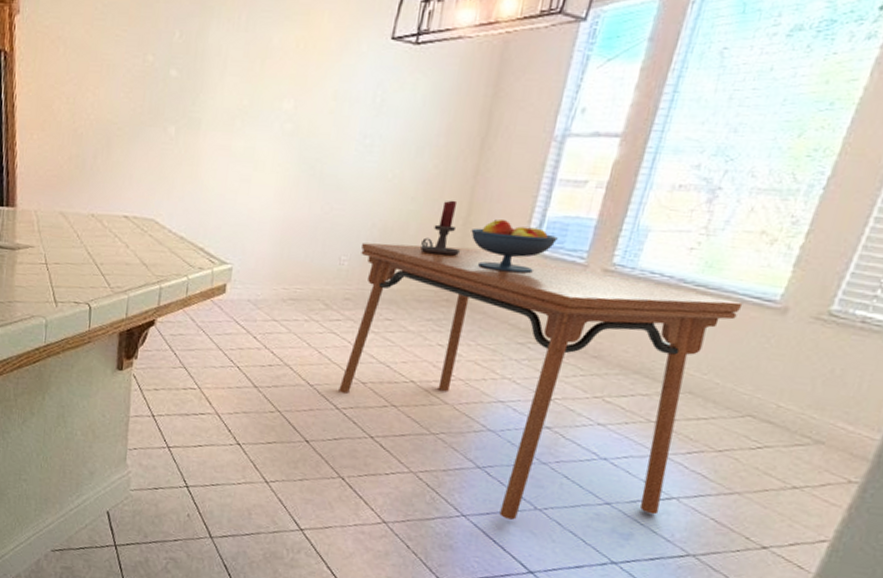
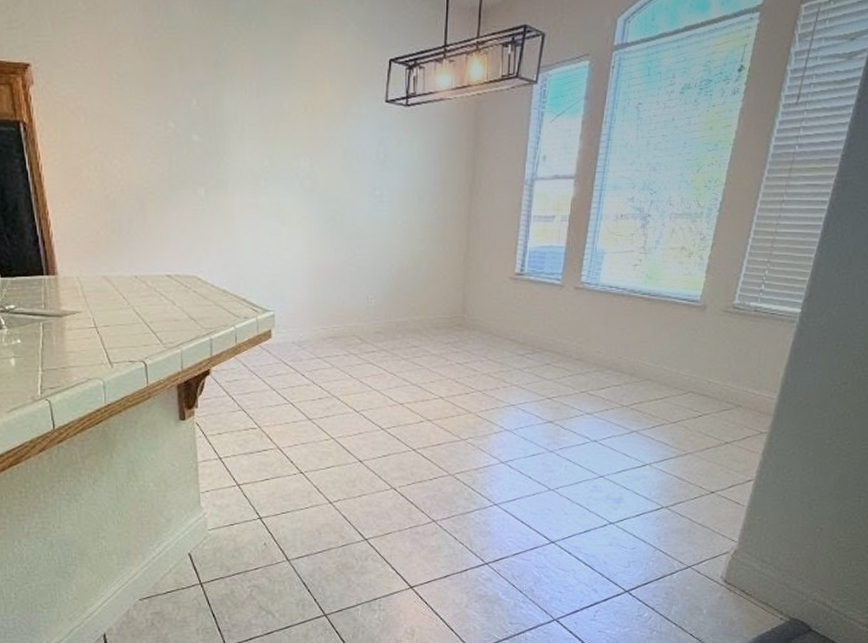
dining table: present [338,243,743,520] -> none [381,279,676,502]
candle holder: present [420,200,461,257] -> none [433,239,465,288]
fruit bowl: present [471,219,558,274] -> none [471,253,538,296]

